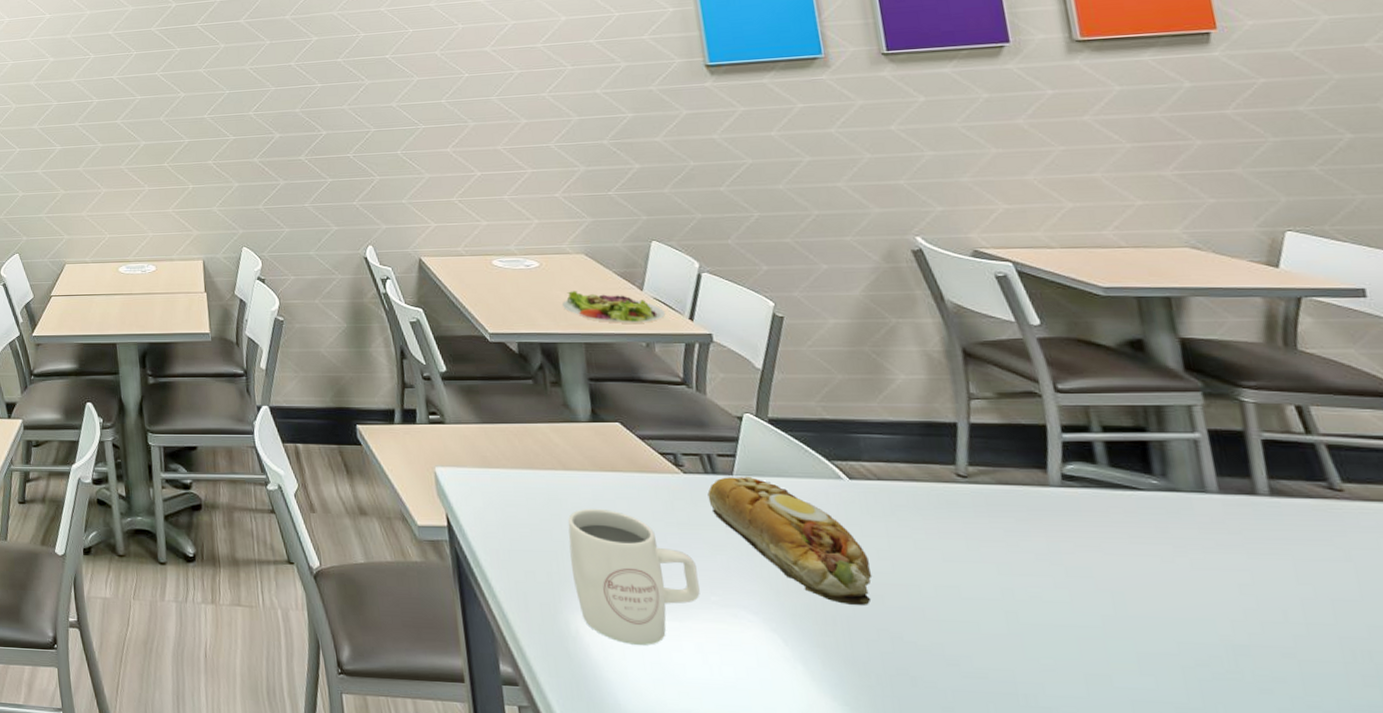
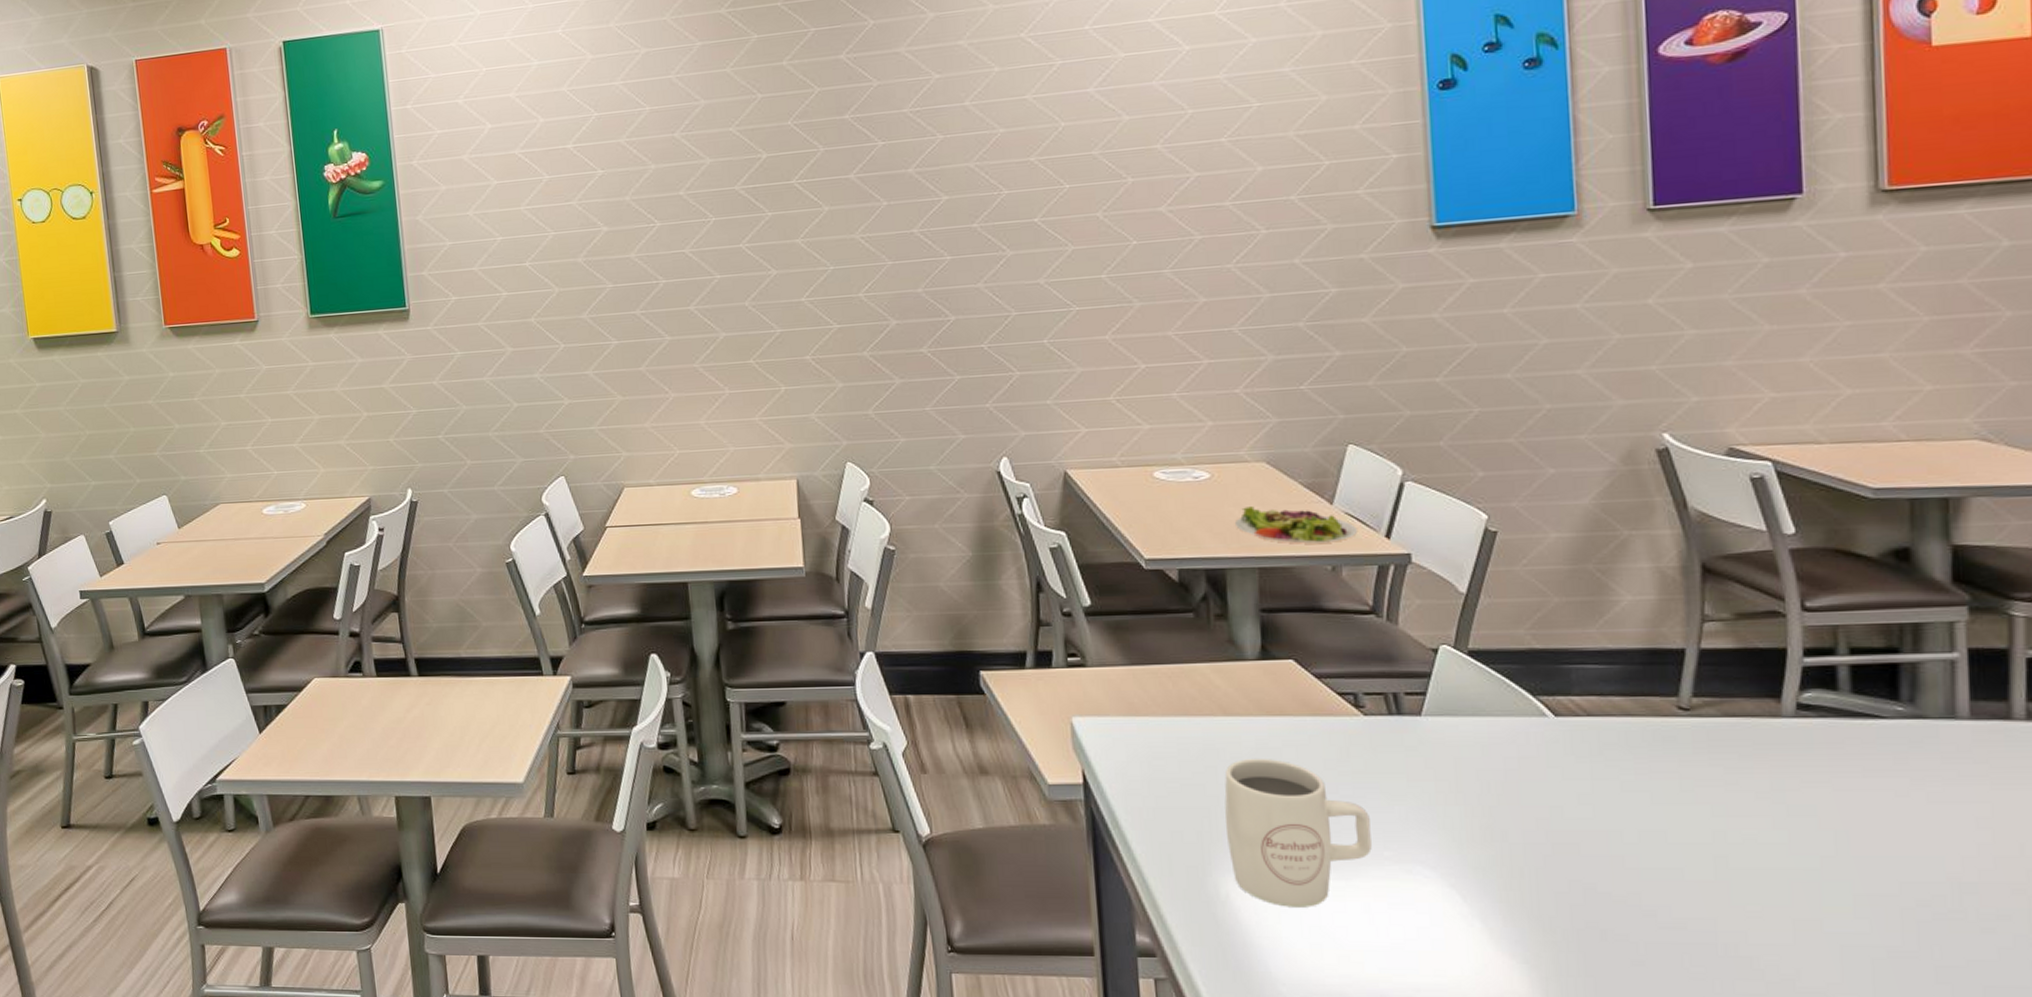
sandwich: present [707,476,873,605] -> none [1390,716,1570,855]

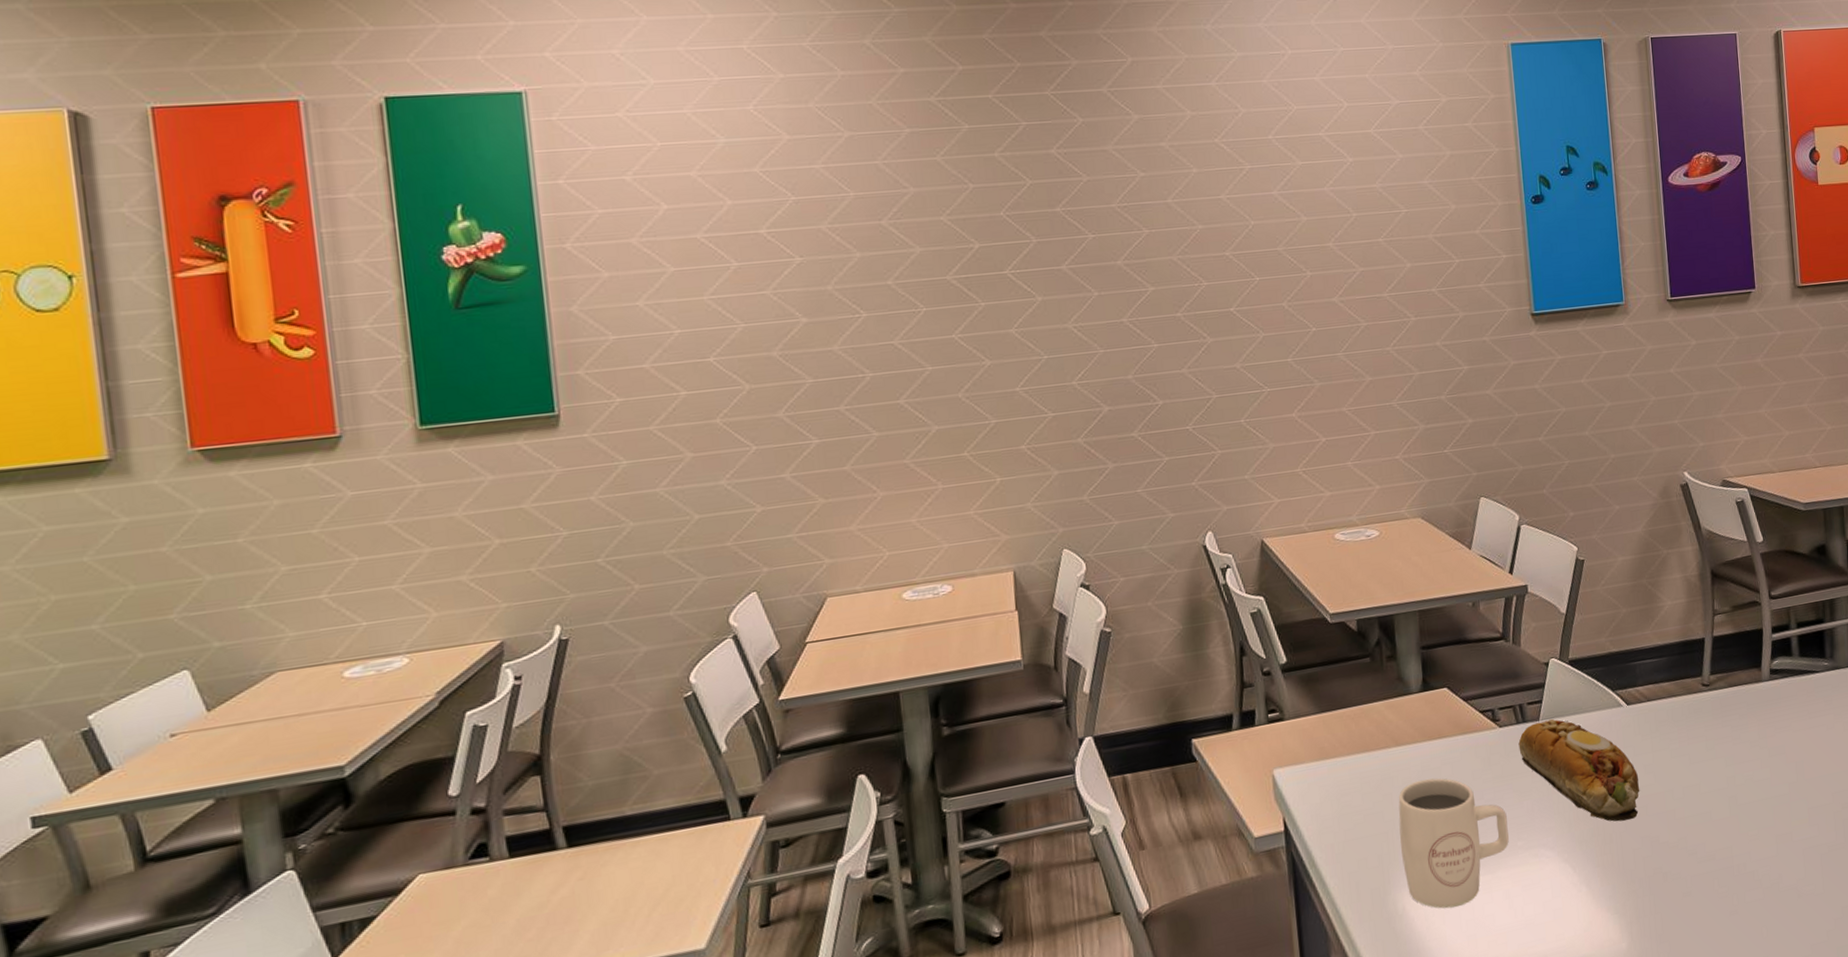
salad plate: present [1235,506,1359,544] -> none [1400,556,1490,587]
sandwich: none [1390,716,1570,855] -> present [1518,718,1640,822]

